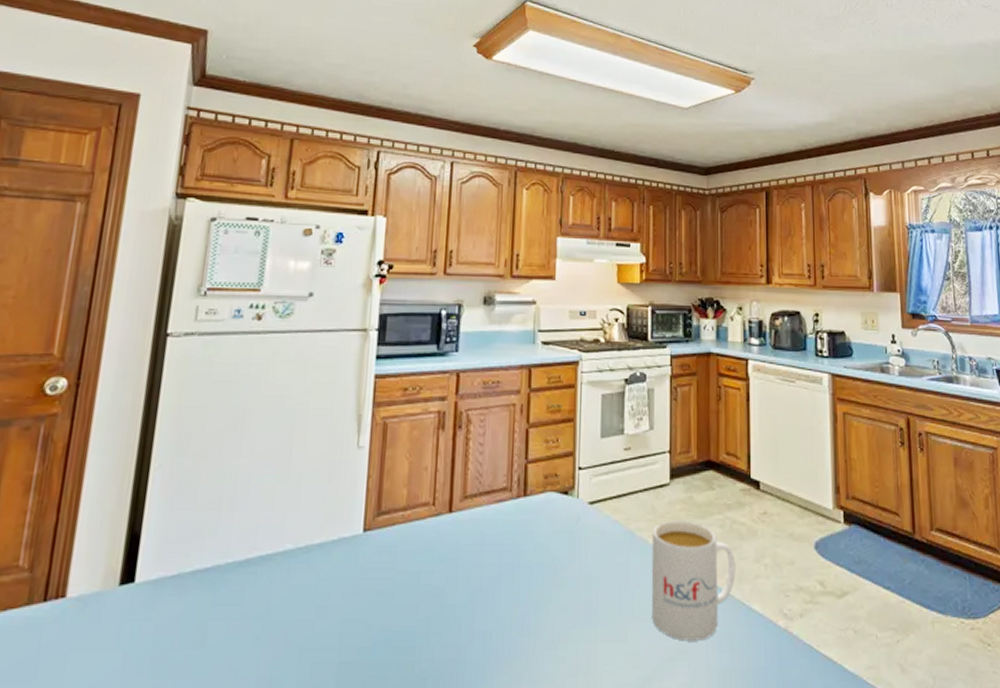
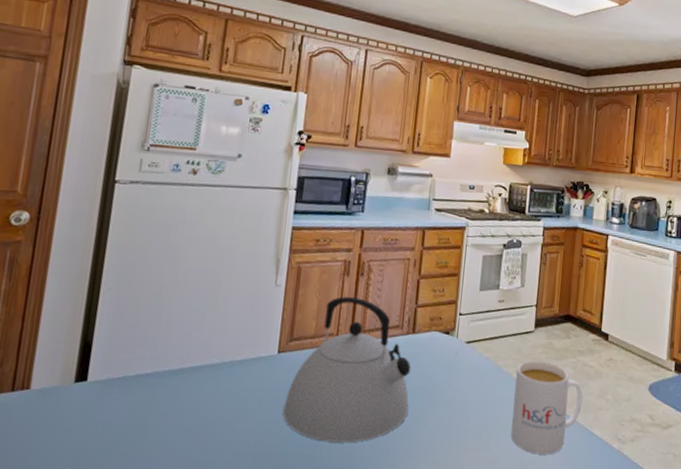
kettle: none [372,455,526,642] -> present [283,296,411,443]

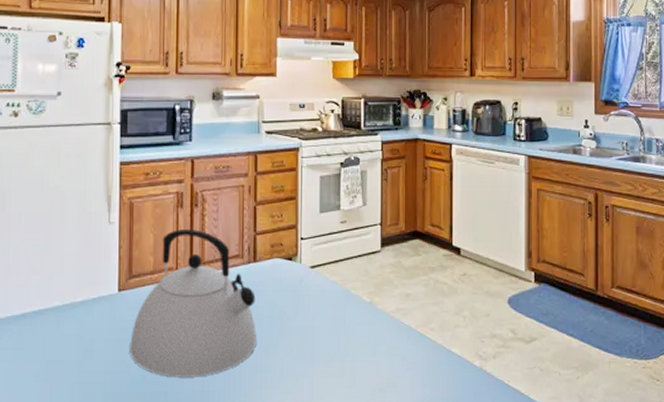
mug: present [511,360,583,455] -> none [365,281,438,377]

